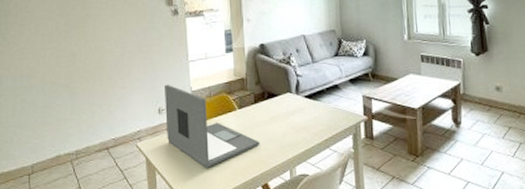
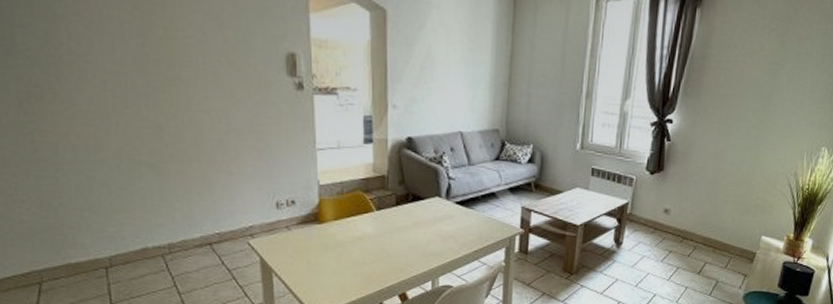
laptop: present [165,84,260,168] -> none [284,174,400,273]

